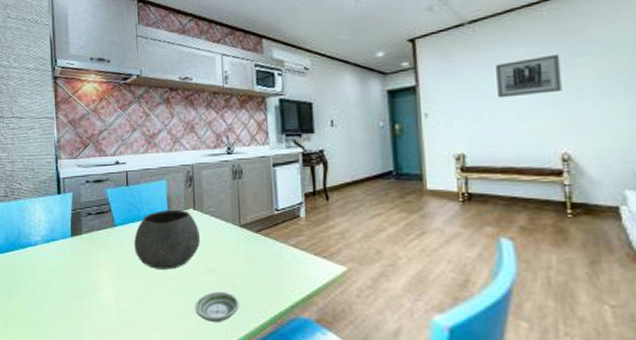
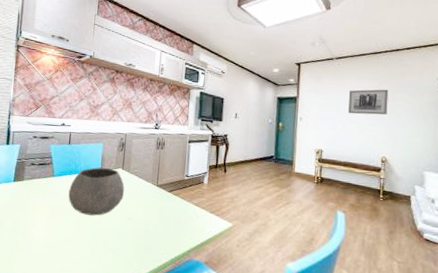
saucer: present [195,291,239,322] -> none [112,235,148,260]

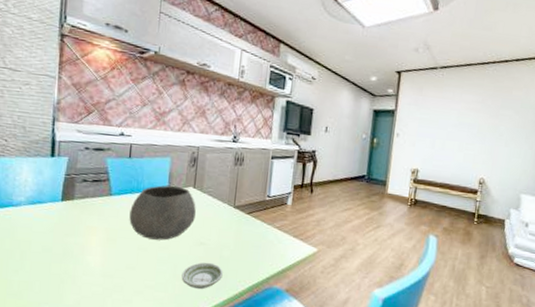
saucer: none [112,235,148,260] -> present [181,262,223,289]
wall art: present [348,89,389,115] -> none [449,104,493,133]

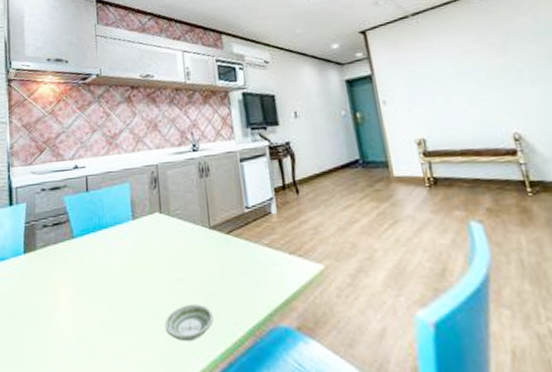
bowl: present [129,185,196,240] -> none [95,214,168,284]

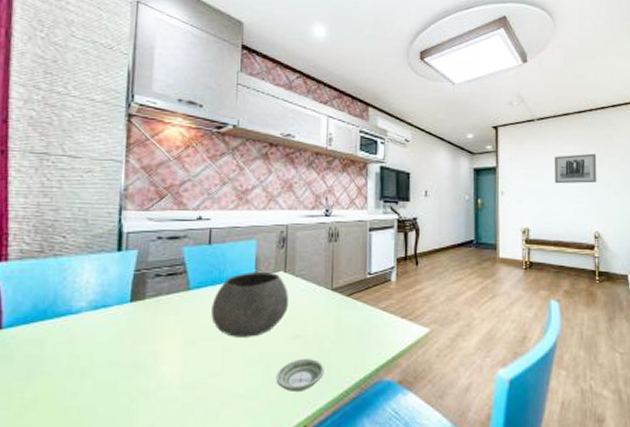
bowl: none [95,214,168,284] -> present [211,271,288,337]
wall art: none [440,41,503,84] -> present [554,153,597,184]

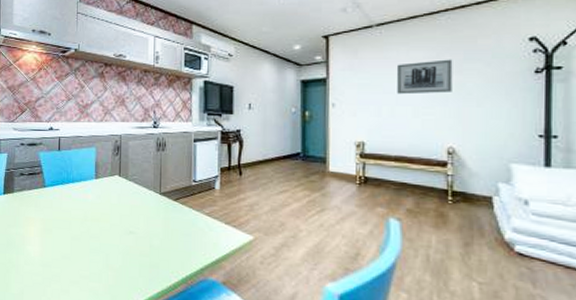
bowl: present [211,271,288,337] -> none [62,174,123,230]
saucer: present [276,358,324,391] -> none [114,251,154,280]

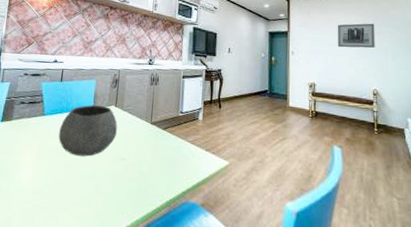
bowl: none [62,174,123,230] -> present [58,104,118,157]

